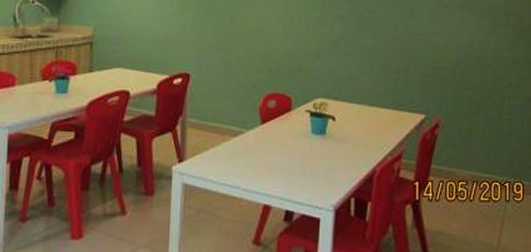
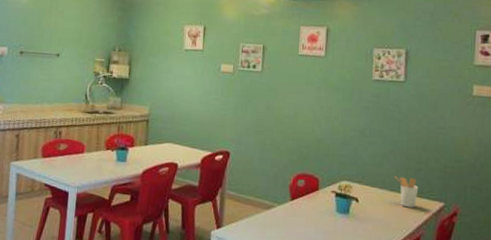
utensil holder: none [372,88,398,123] -> present [394,175,419,208]

